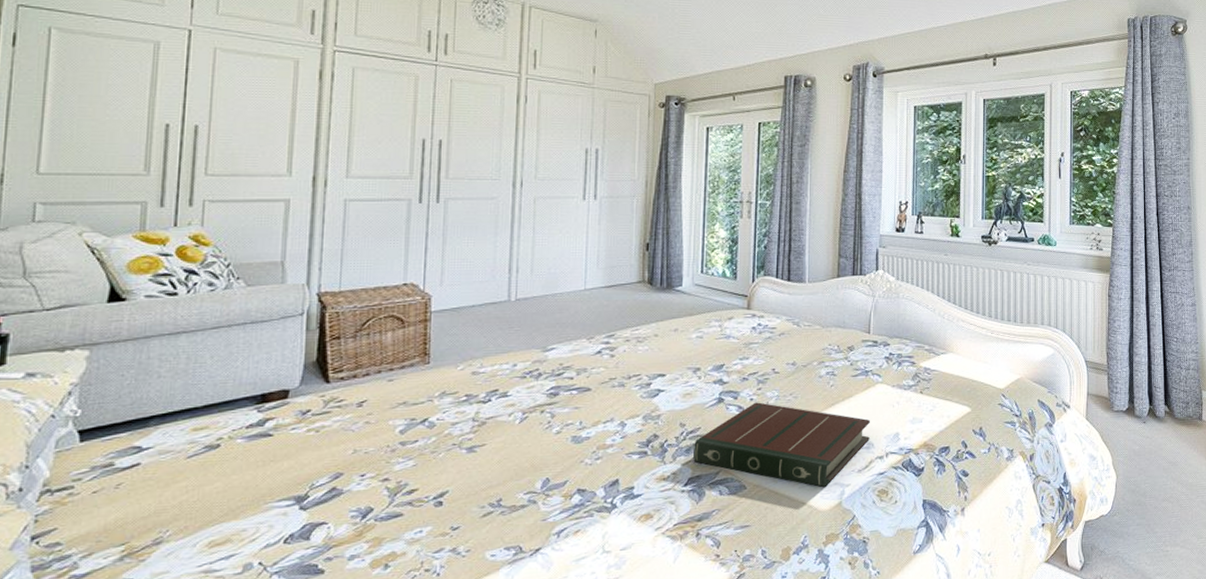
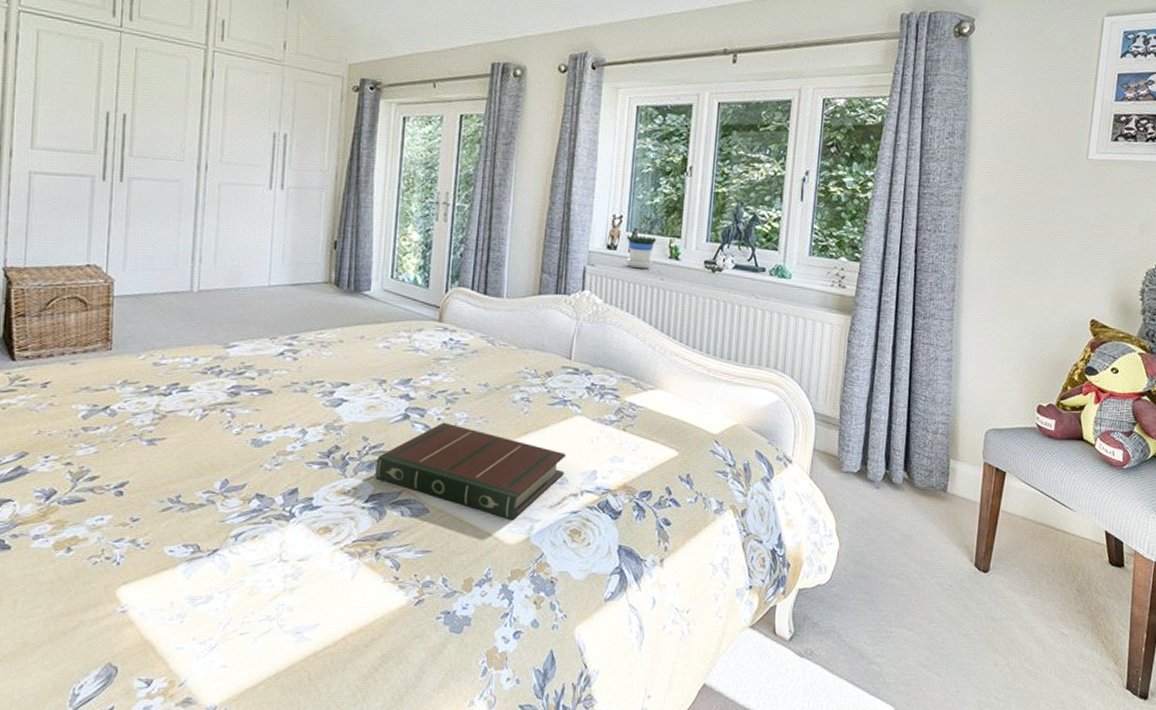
flowerpot: none [913,218,939,247] -> present [626,234,657,269]

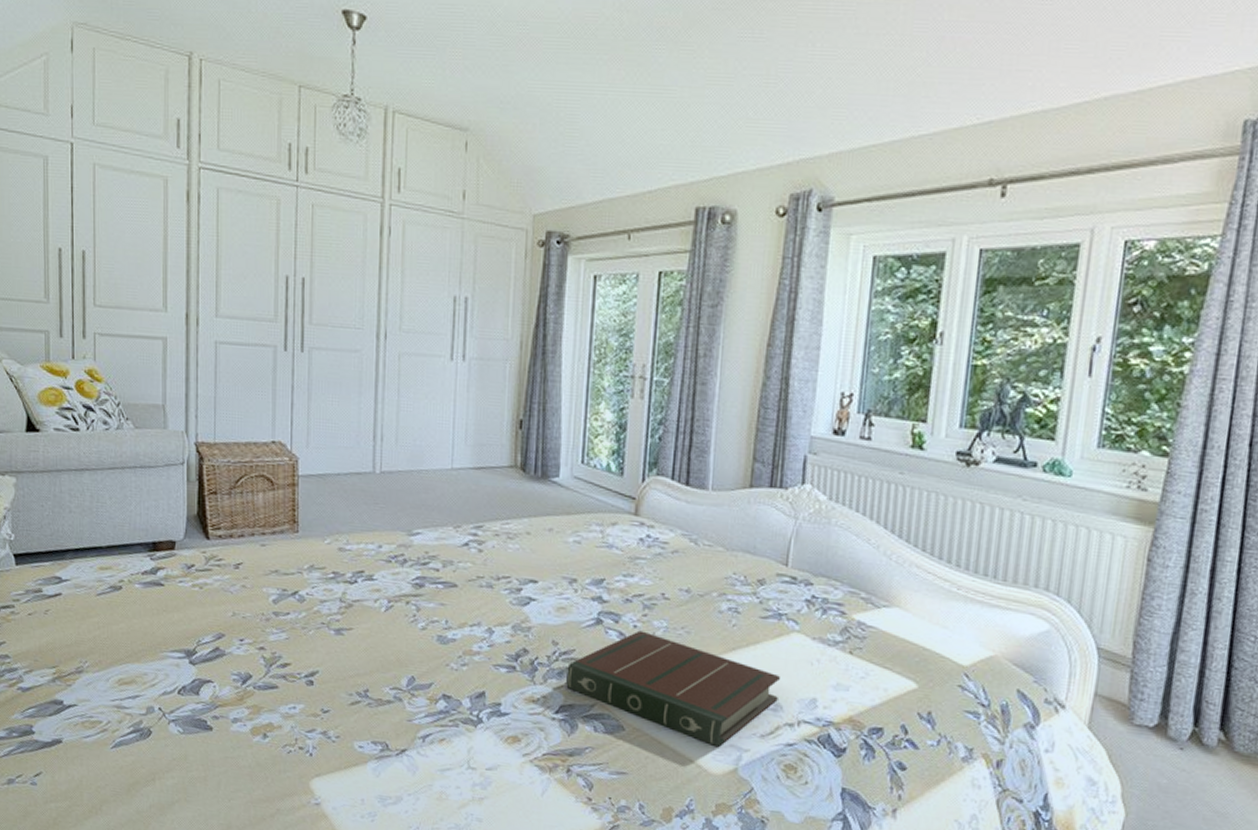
flowerpot: present [626,234,657,269] -> none [856,417,896,460]

